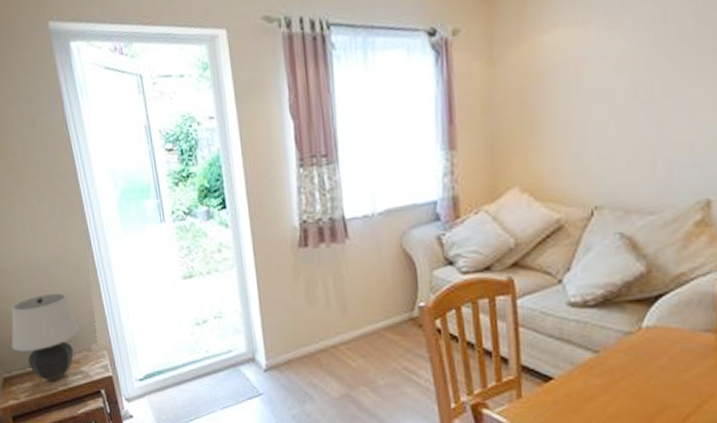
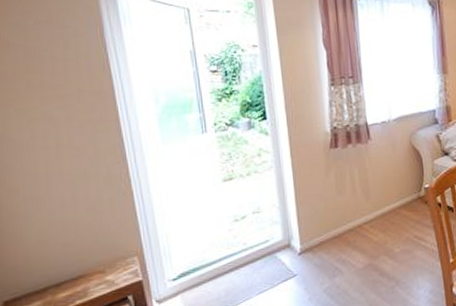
table lamp: present [11,293,81,381] -> none [18,205,108,297]

